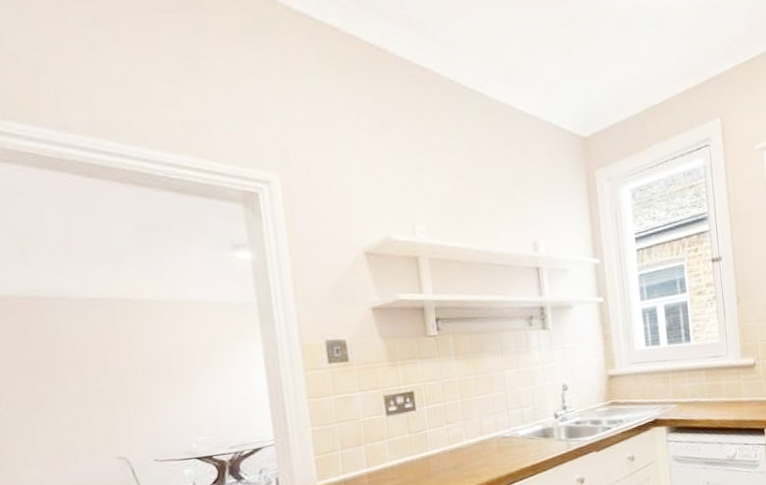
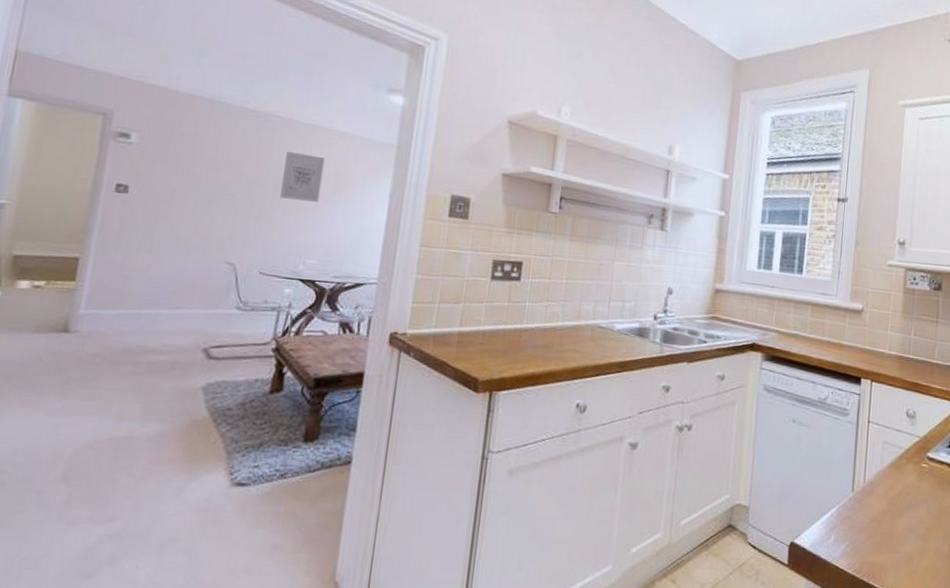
wall art: none [146,331,193,382] -> present [280,151,325,202]

